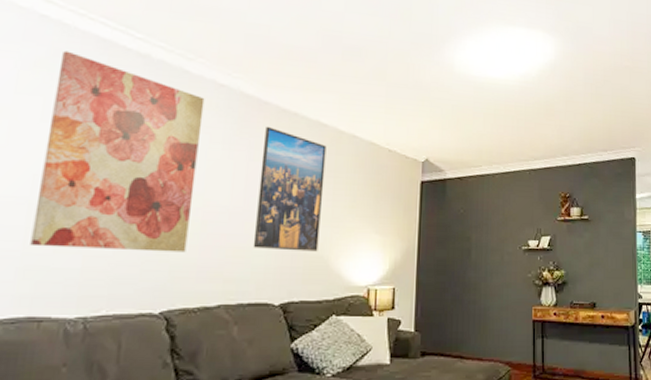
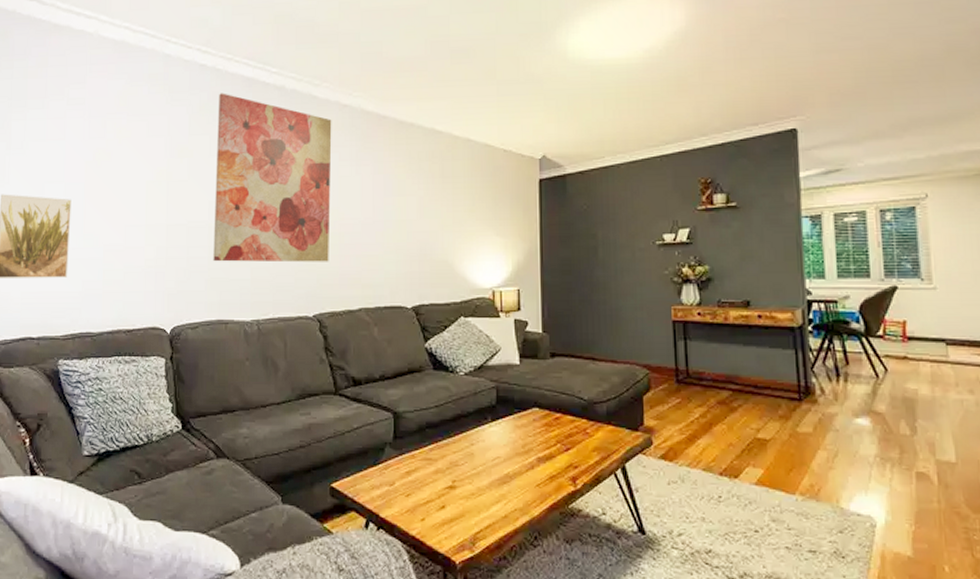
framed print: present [253,126,327,252] -> none [384,139,444,257]

